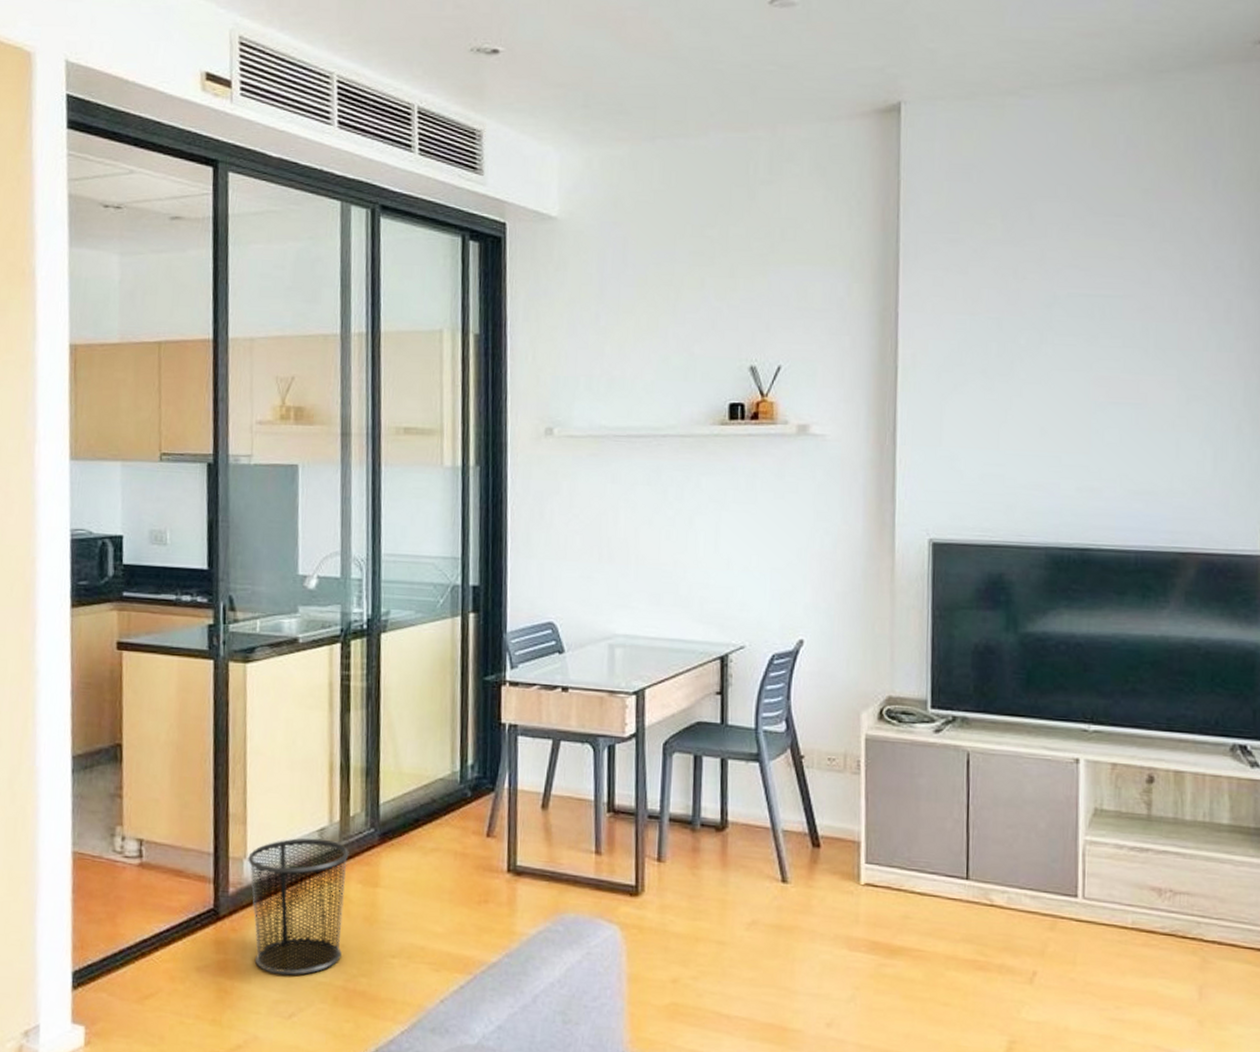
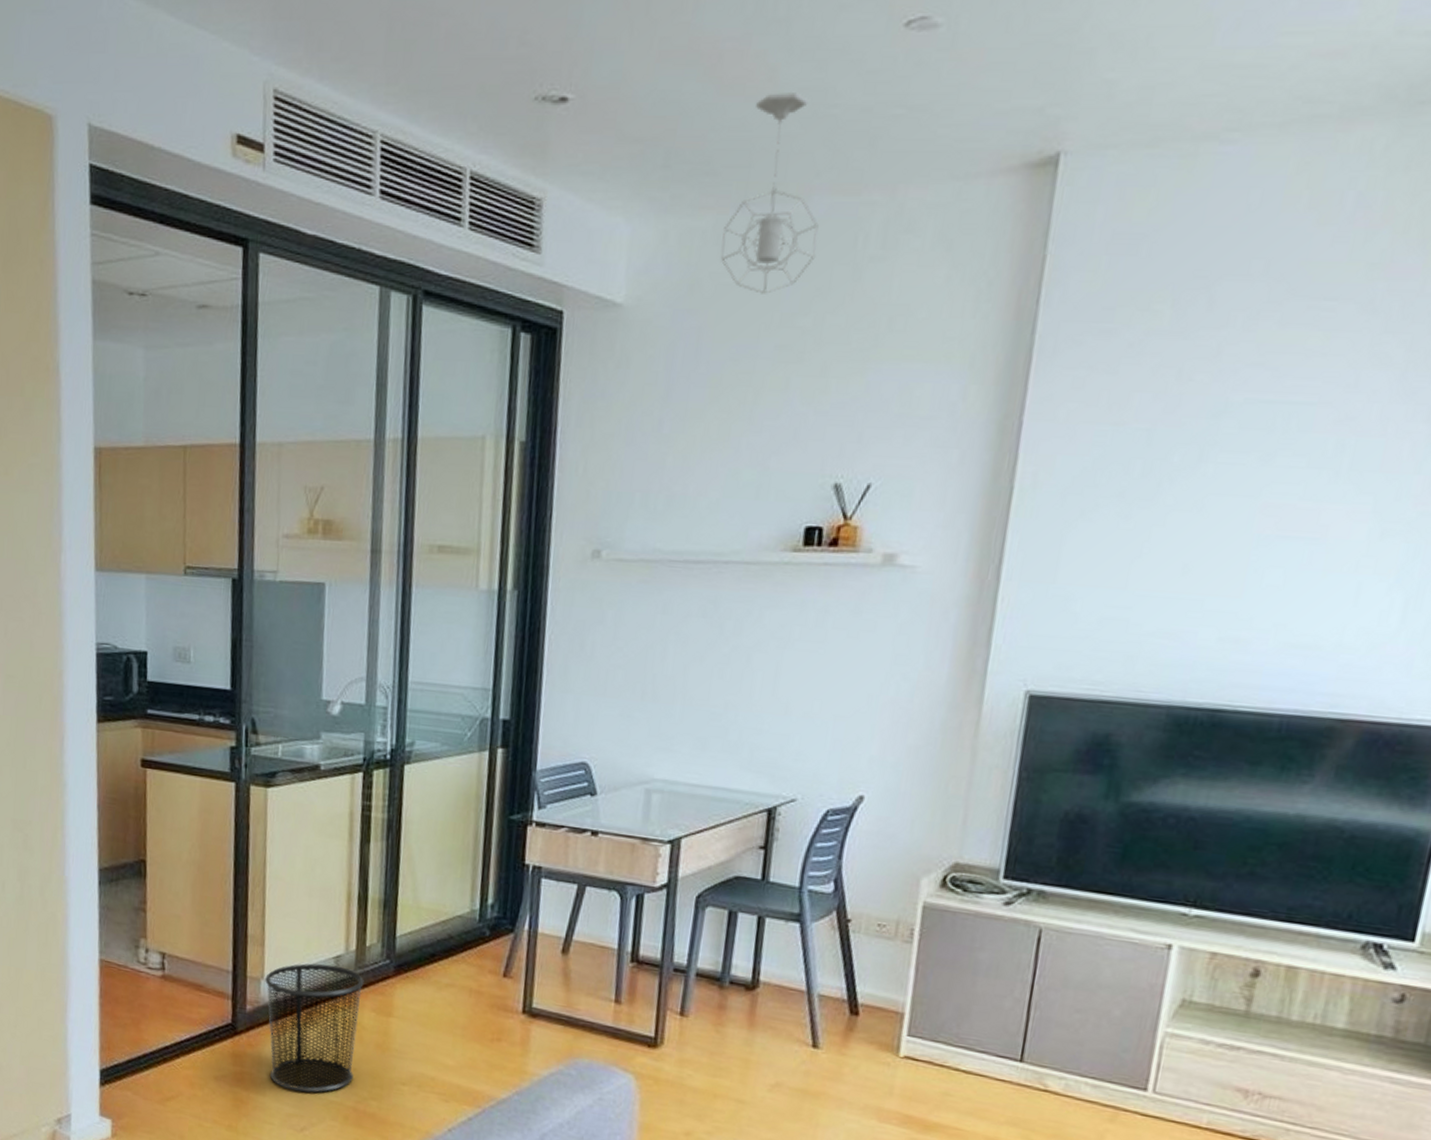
pendant light: none [637,50,717,210] -> present [720,91,819,294]

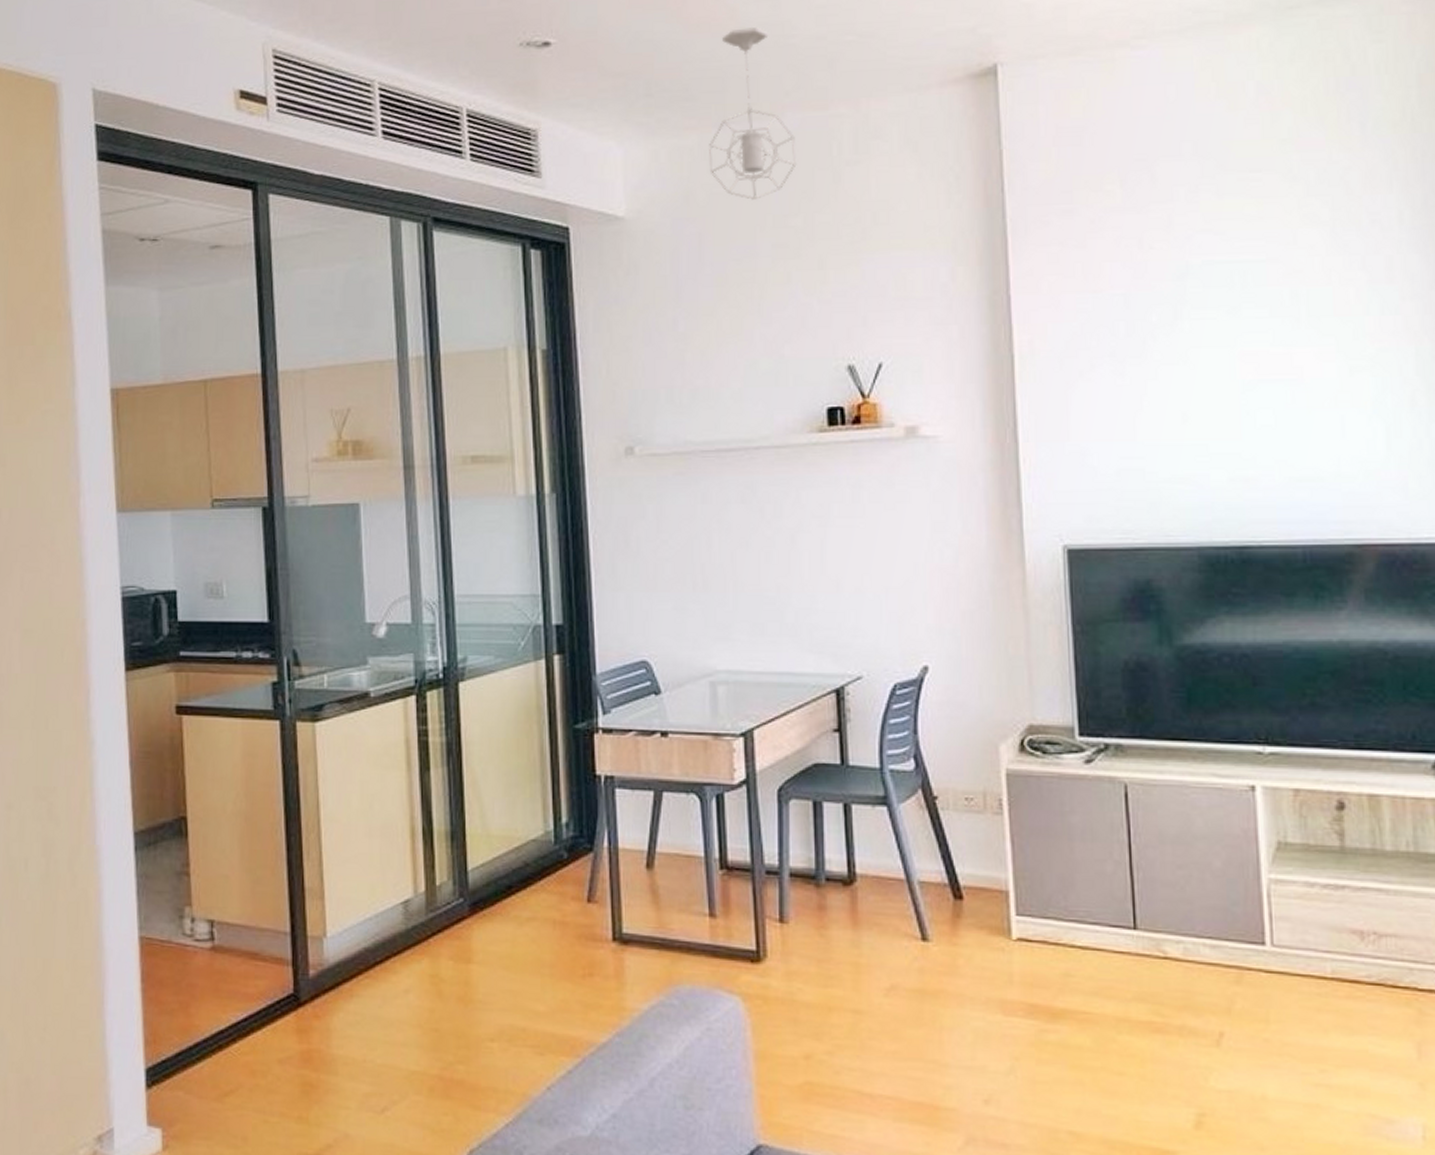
waste bin: present [265,963,364,1093] -> none [328,911,437,1066]

